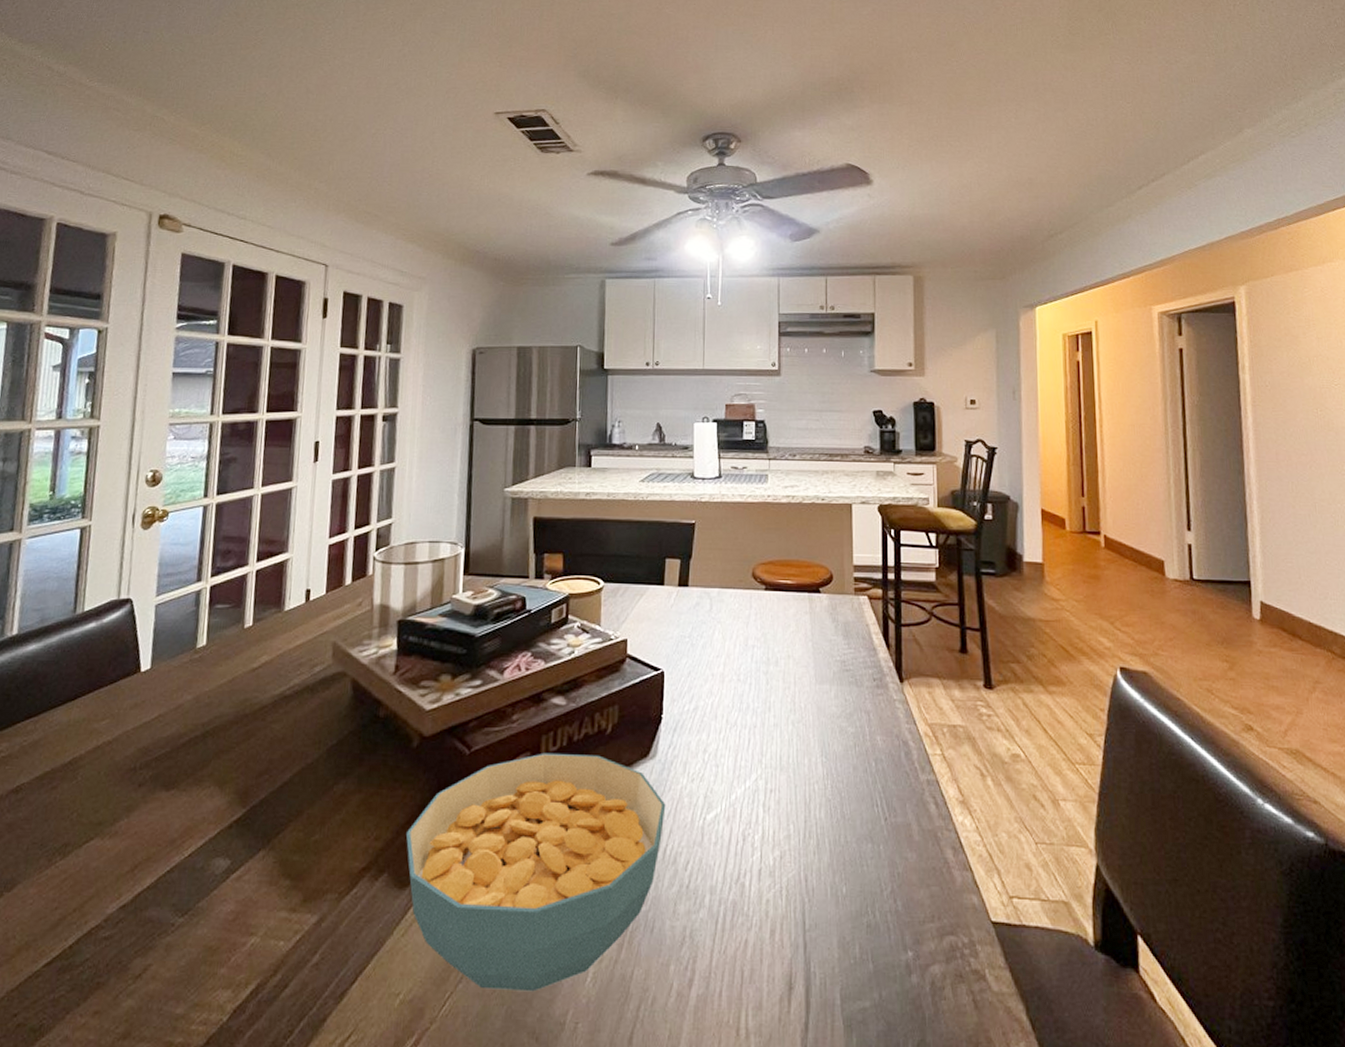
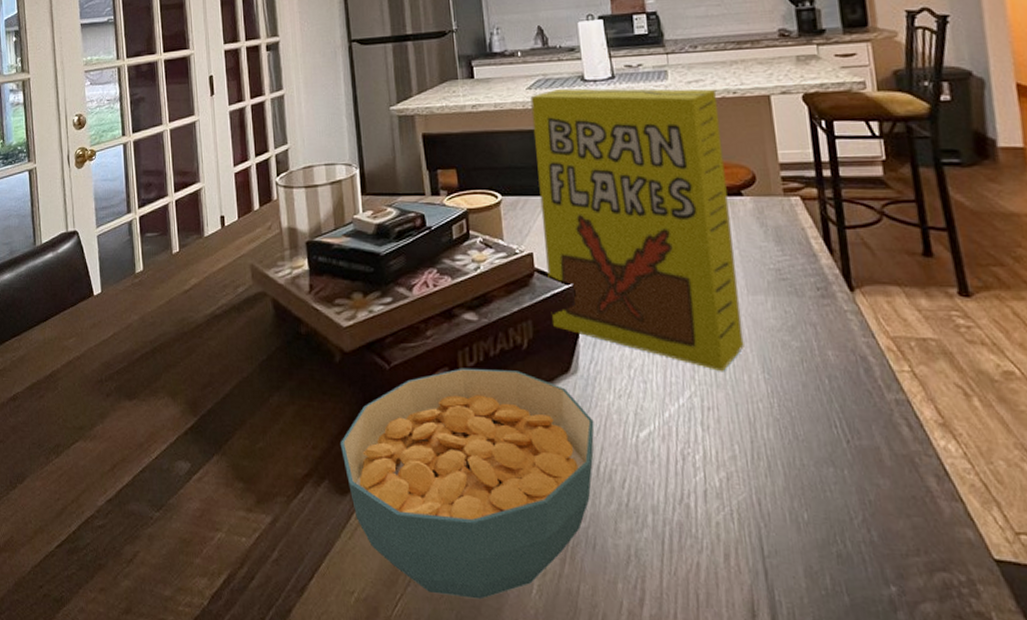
cereal box: none [637,484,808,756] -> present [530,88,744,372]

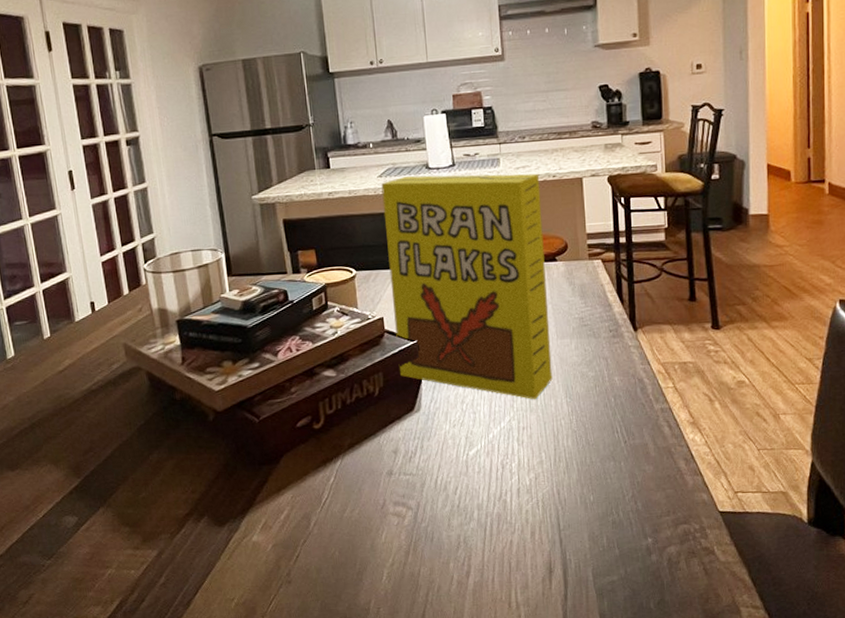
cereal bowl: present [340,368,594,600] -> none [216,413,433,591]

